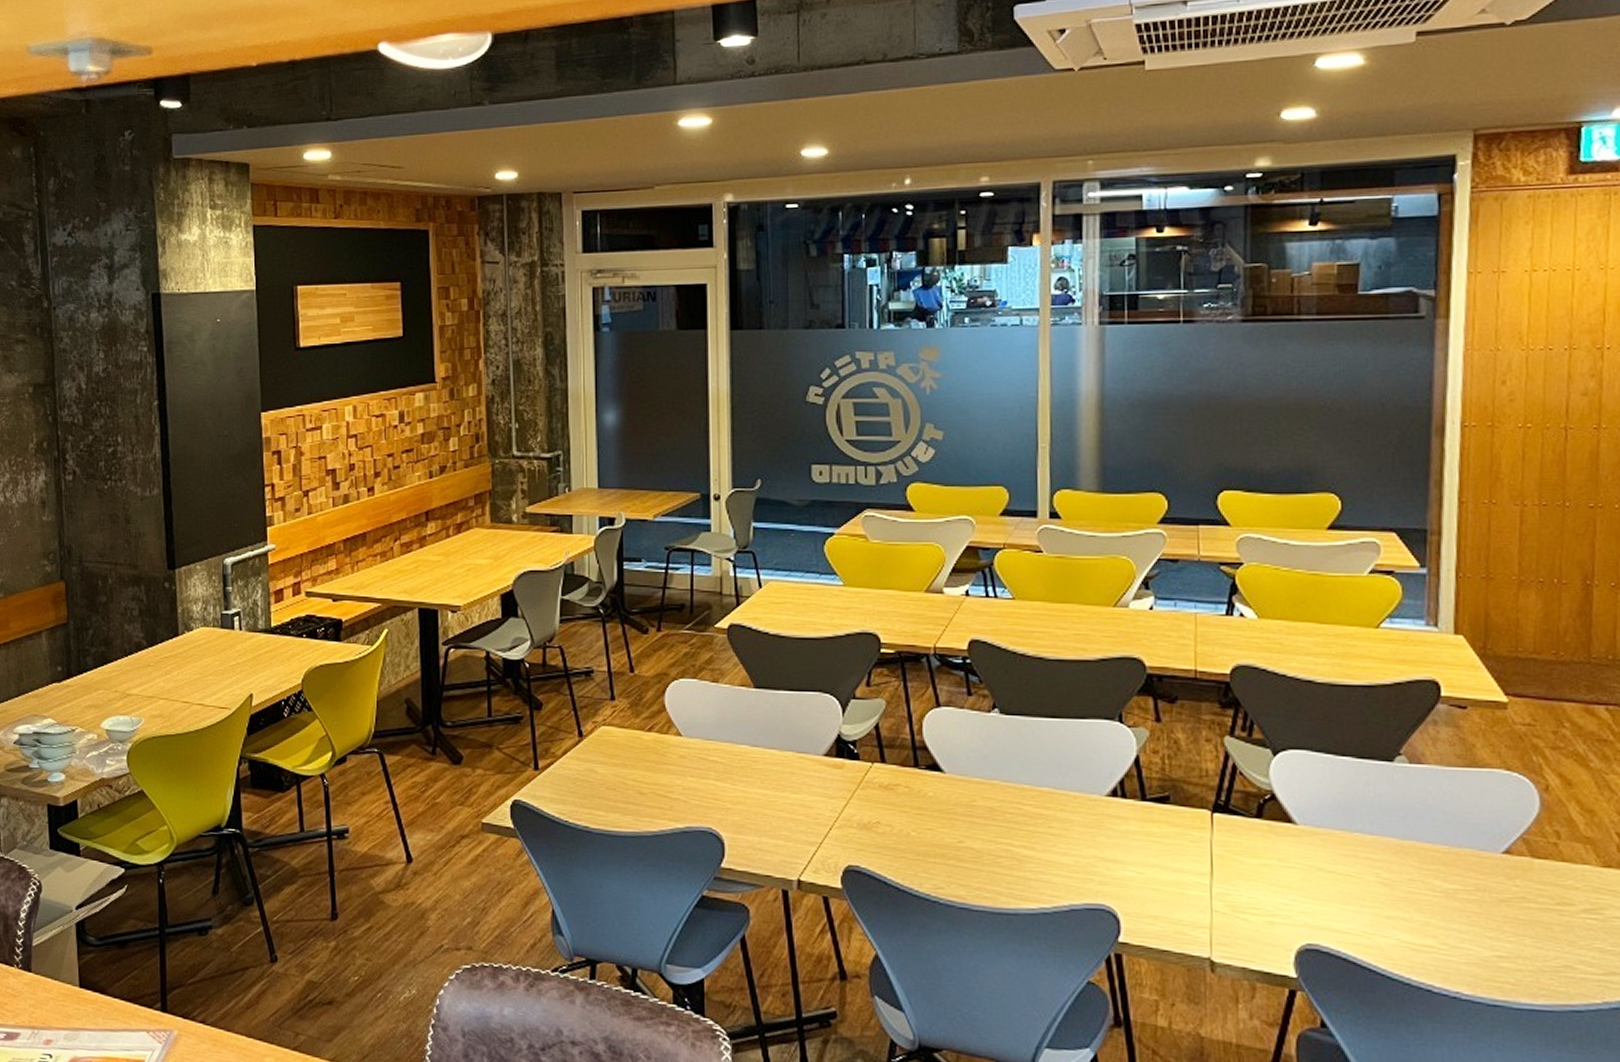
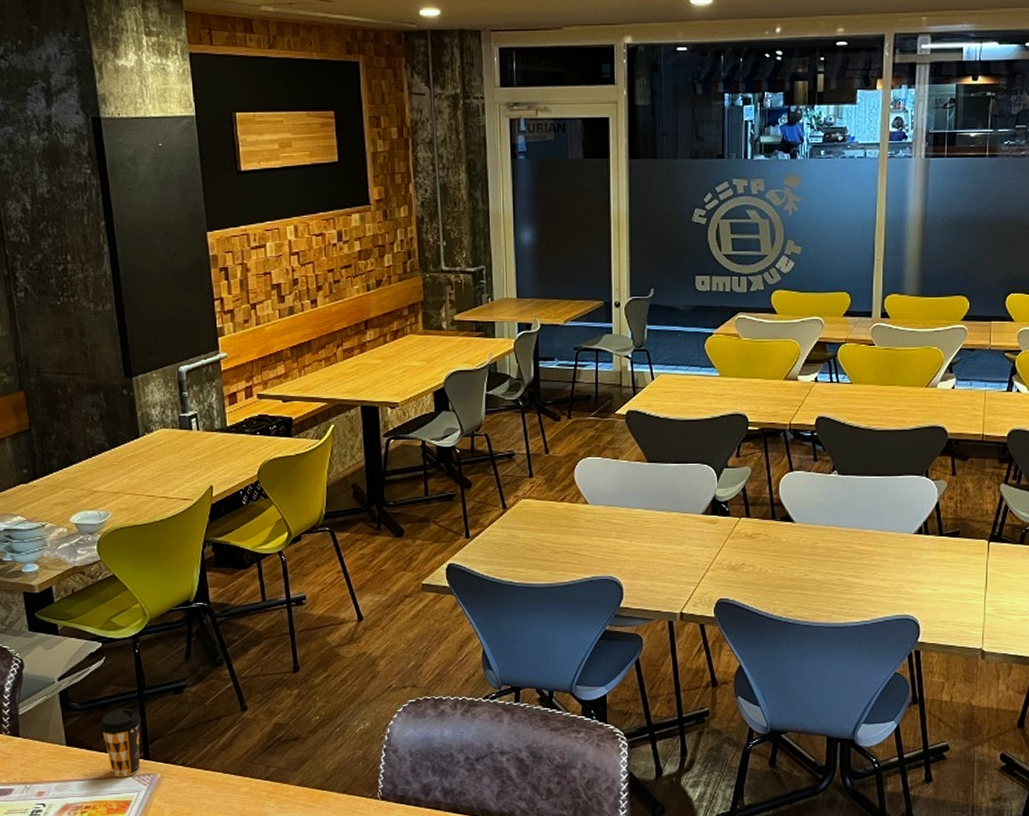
coffee cup: none [115,948,161,1032] -> present [99,708,141,778]

